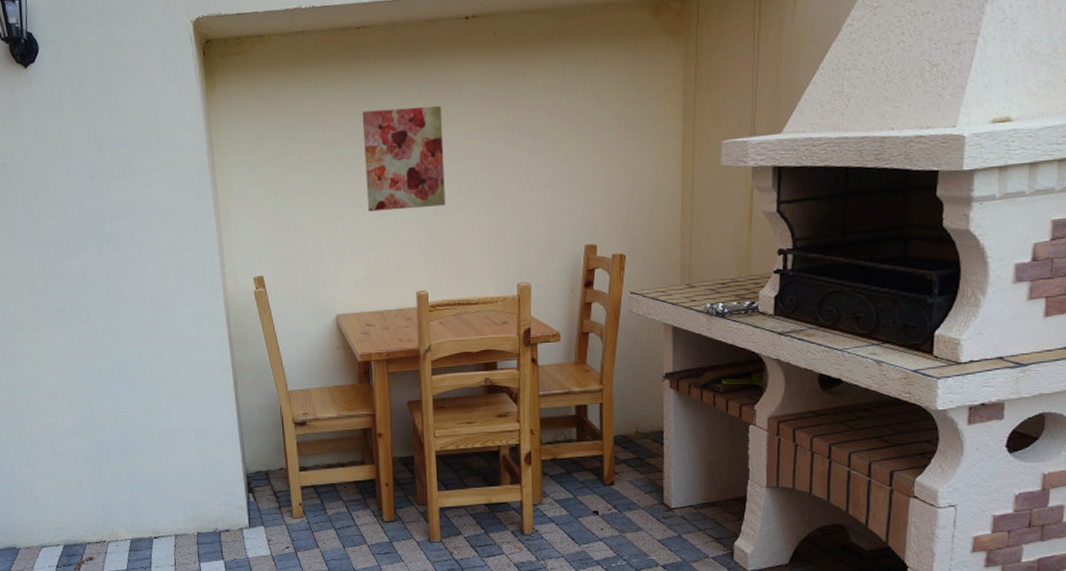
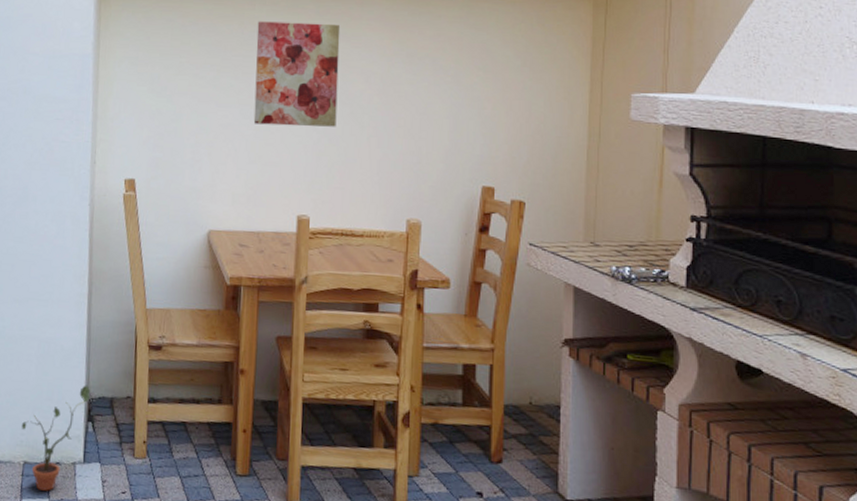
potted plant: none [191,463,247,554] -> present [22,385,90,491]

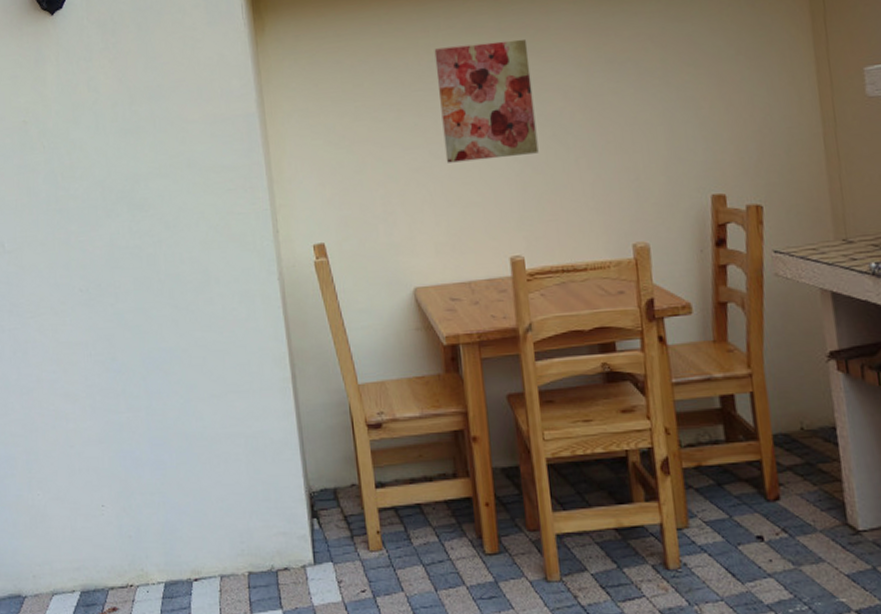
potted plant: present [22,385,90,491] -> none [240,478,310,601]

